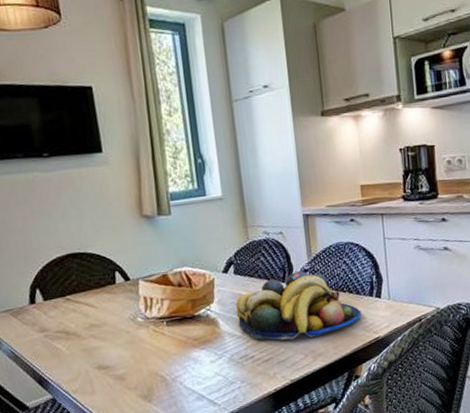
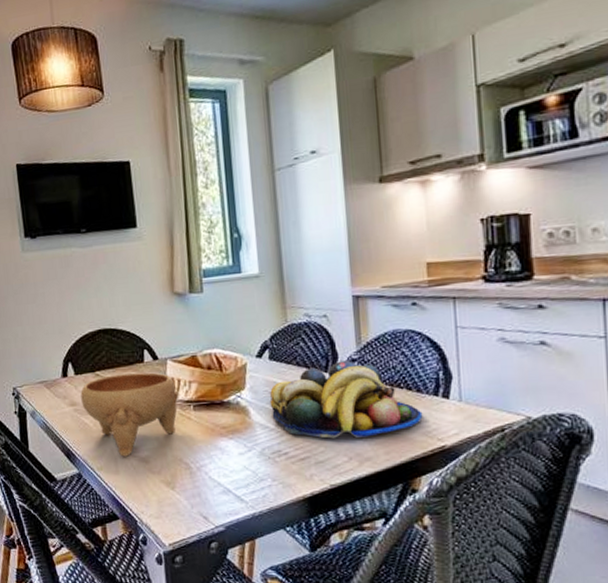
bowl: none [51,293,152,377] -> present [80,372,179,457]

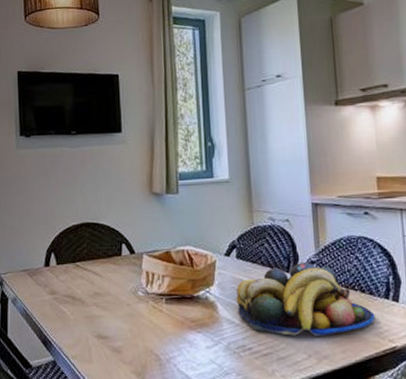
bowl: present [80,372,179,457] -> none [61,265,153,346]

